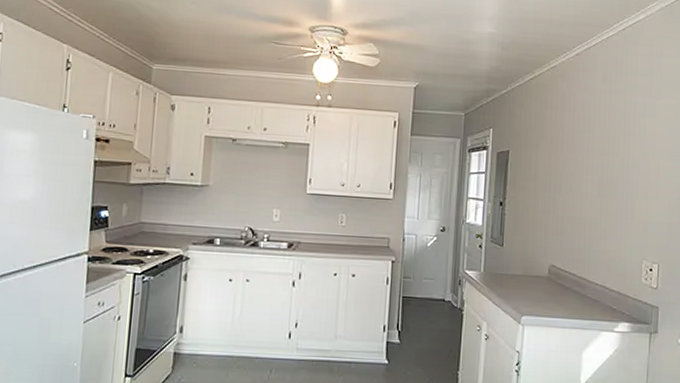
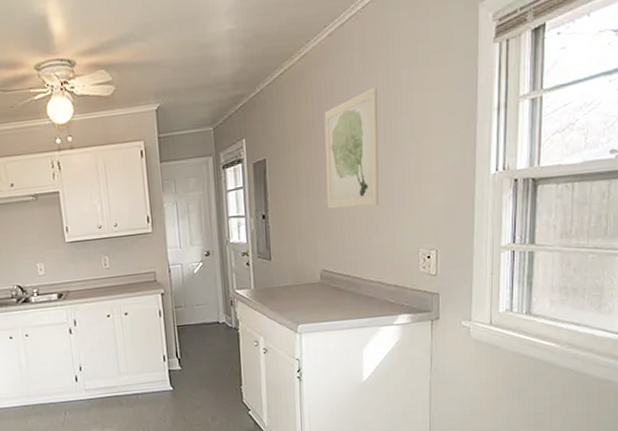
wall art: none [561,106,615,212] -> present [324,86,380,209]

